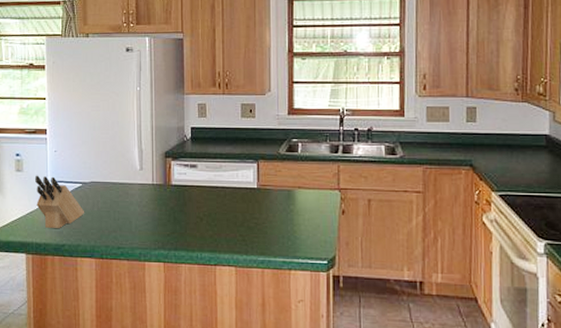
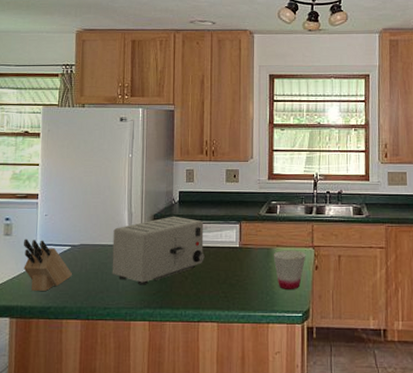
toaster: none [124,153,220,226] -> present [112,216,205,285]
cup: none [294,192,331,235] -> present [273,250,306,289]

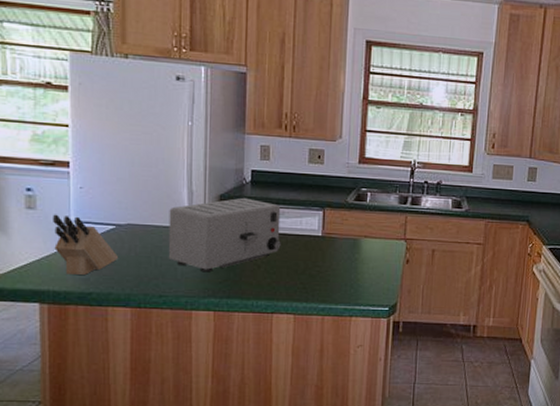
cup: present [273,250,306,289] -> none [360,241,397,283]

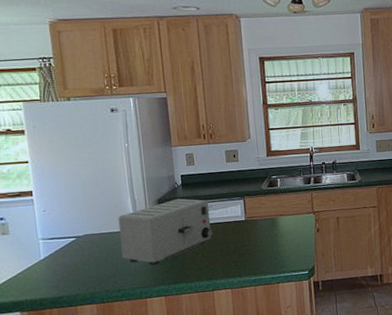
knife block: present [53,214,118,275] -> none [24,235,81,284]

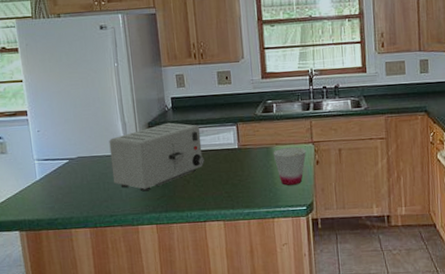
cup: none [277,217,308,253] -> present [273,147,306,185]

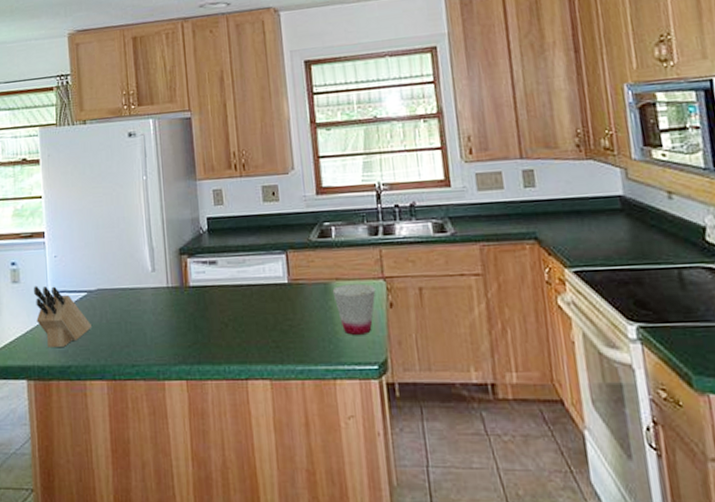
knife block: none [20,155,74,205] -> present [34,286,91,347]
toaster: present [109,122,204,192] -> none [133,248,246,336]

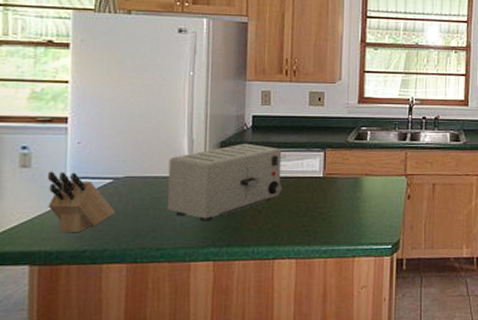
toaster: none [133,248,246,336] -> present [167,143,282,222]
cup: present [332,283,376,335] -> none [361,179,398,221]

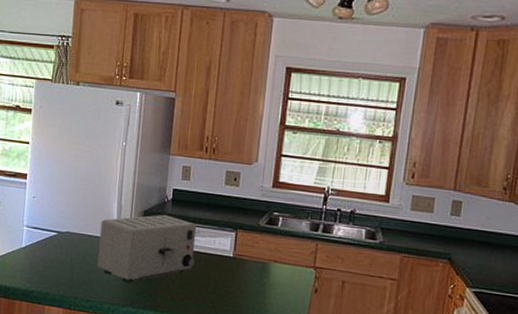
knife block: present [48,171,115,233] -> none [9,219,57,275]

